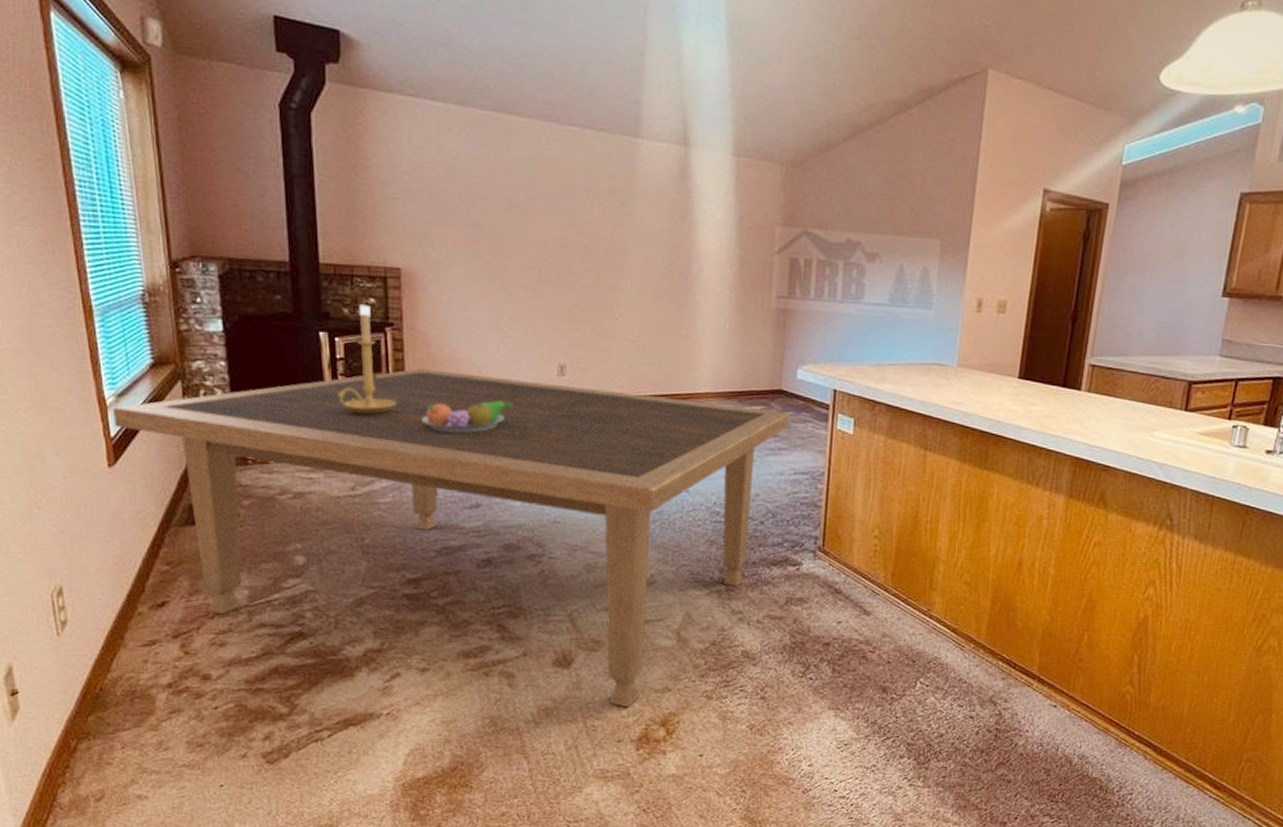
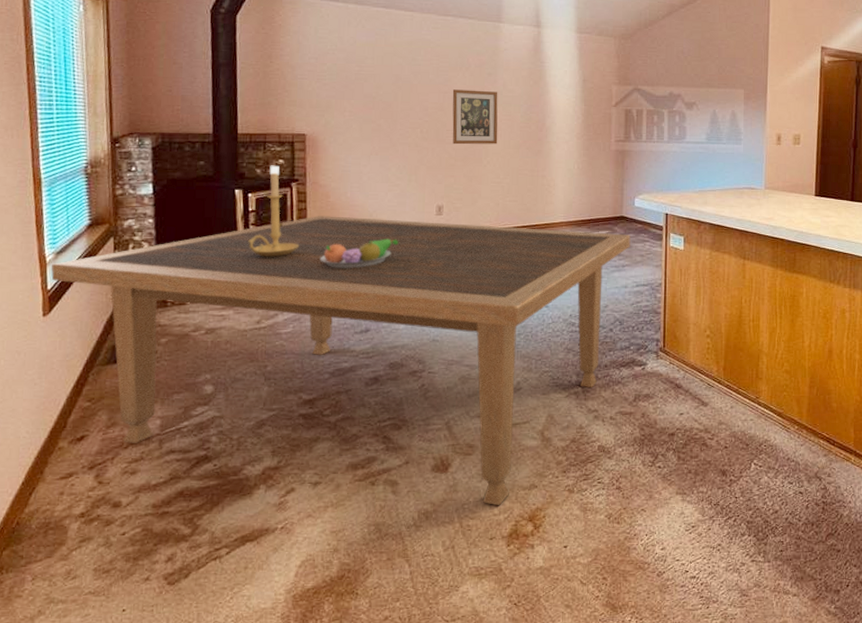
wall art: none [577,221,634,293] -> present [452,89,498,145]

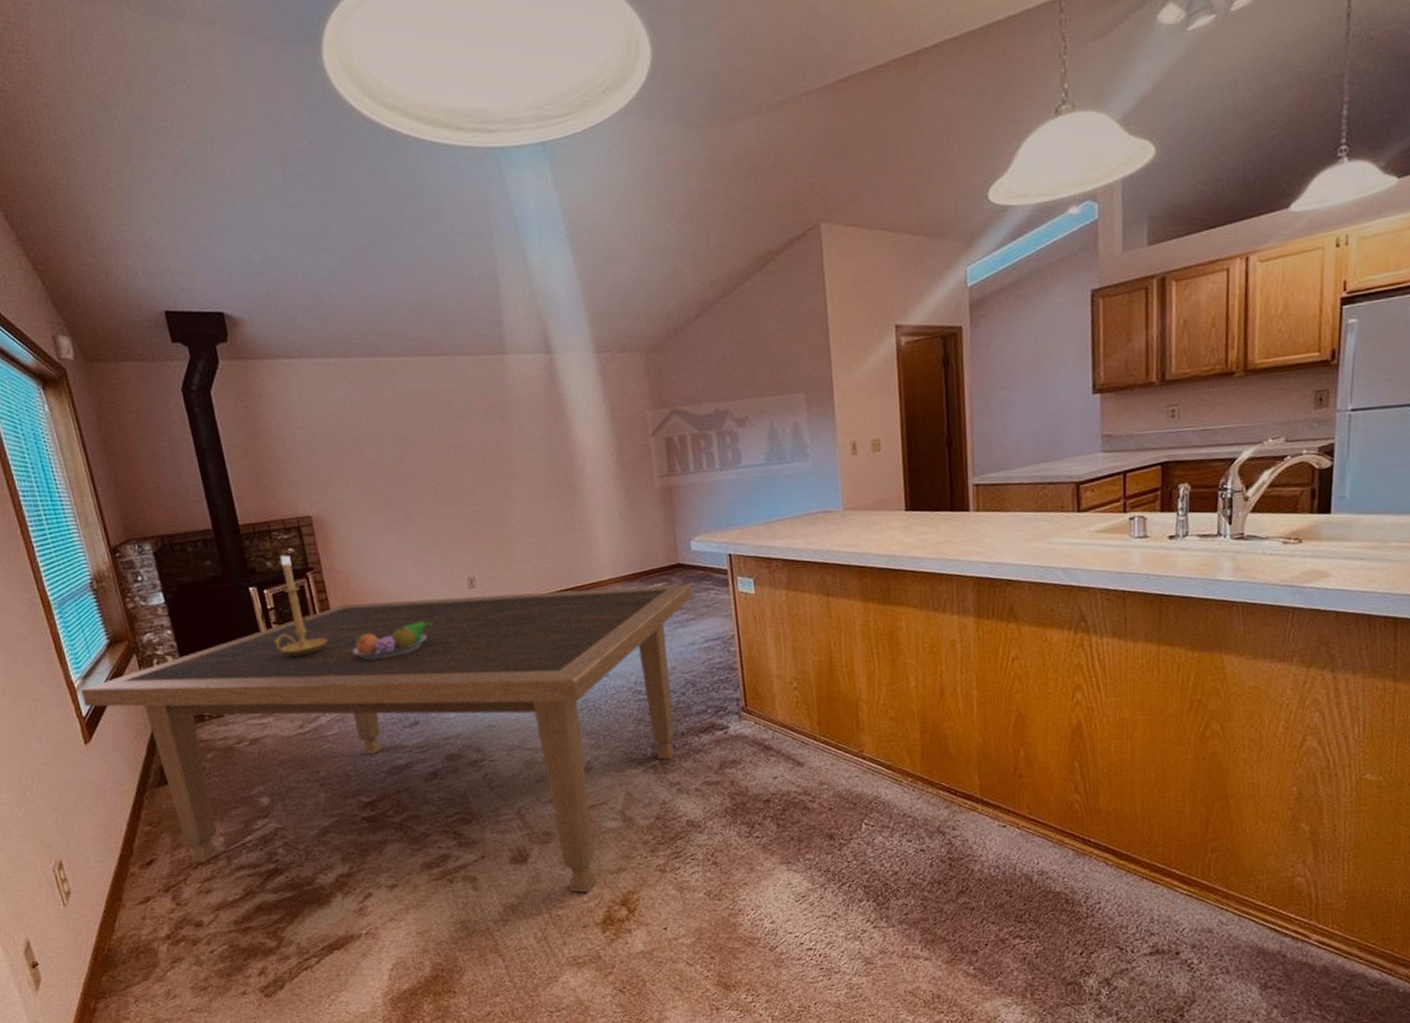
wall art: present [452,89,498,145] -> none [463,437,524,506]

